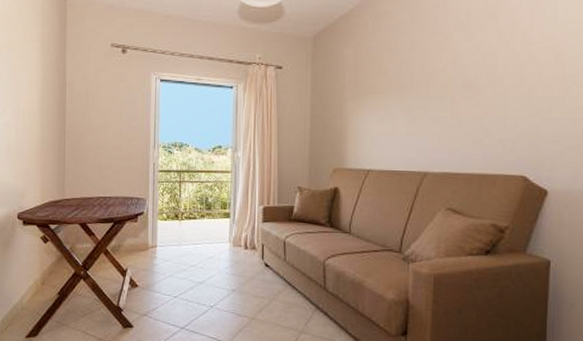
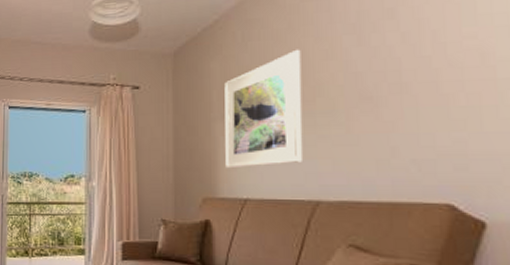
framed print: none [352,40,420,144] -> present [224,49,303,169]

